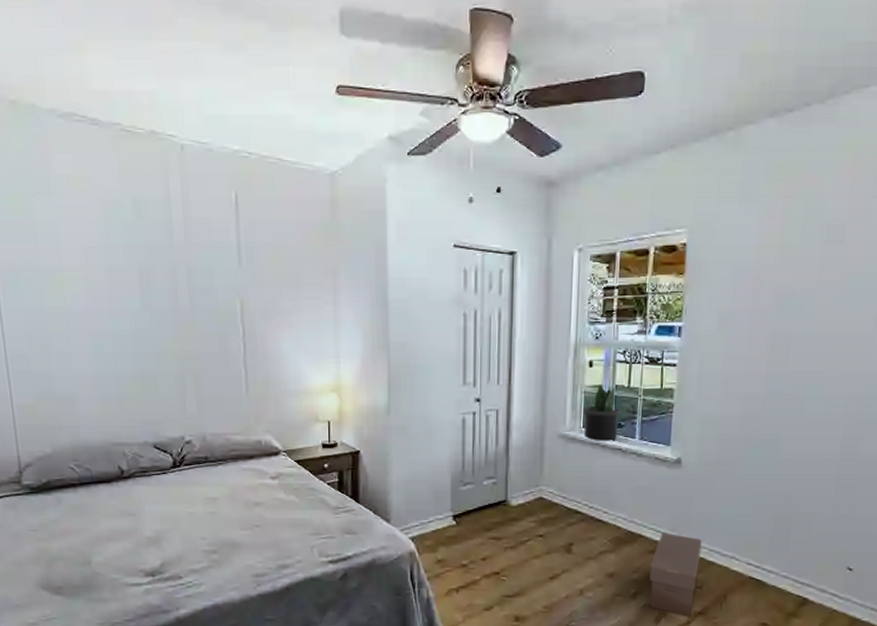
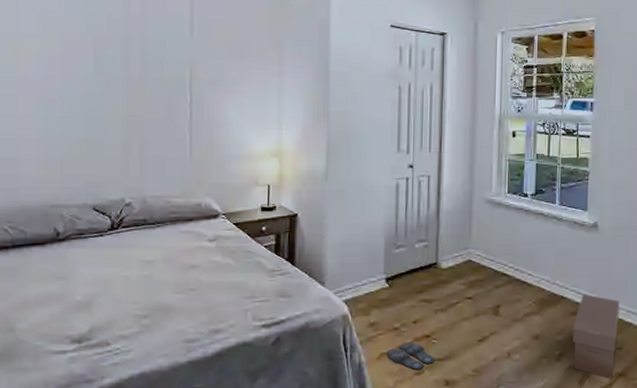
slippers: none [456,579,504,607] -> present [388,342,434,371]
planter: present [583,383,621,442] -> none [508,152,542,207]

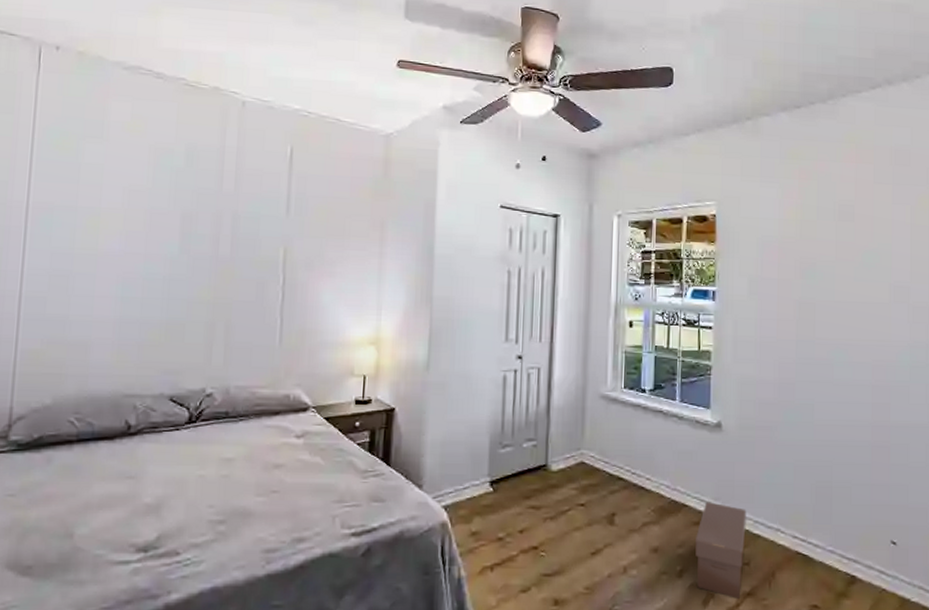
slippers: present [388,342,434,371] -> none [490,555,542,588]

